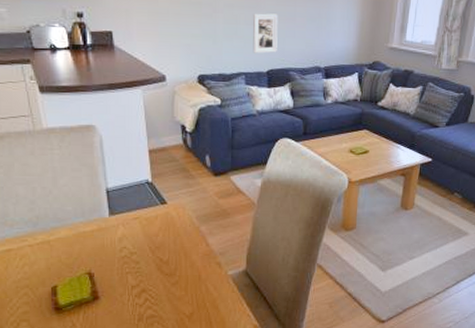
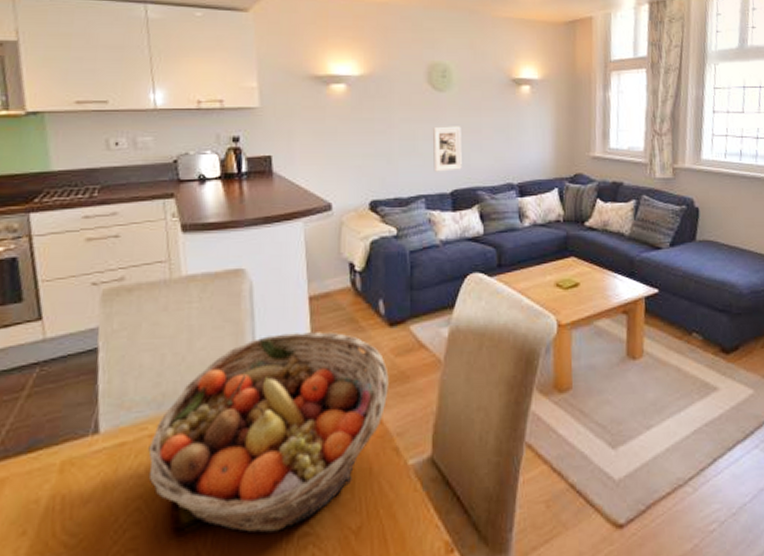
fruit basket: none [30,177,214,314] -> present [148,332,389,534]

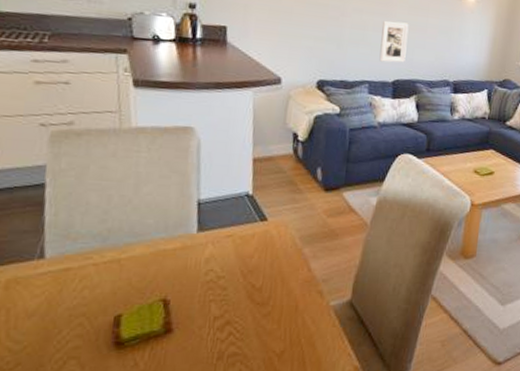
fruit basket: present [148,332,389,534] -> none [91,188,320,351]

